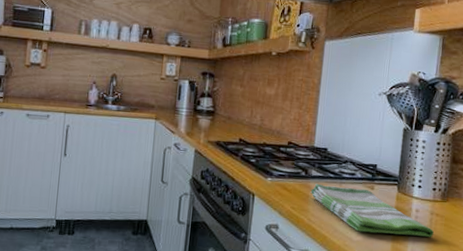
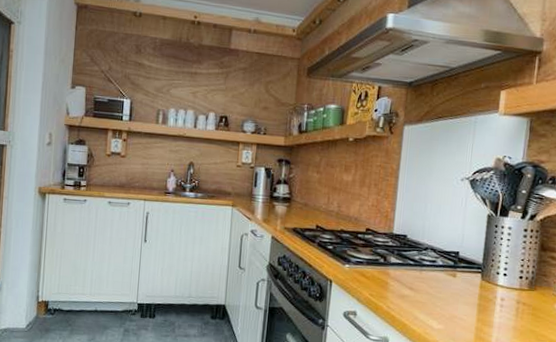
dish towel: present [310,183,434,237] -> none [389,270,520,327]

